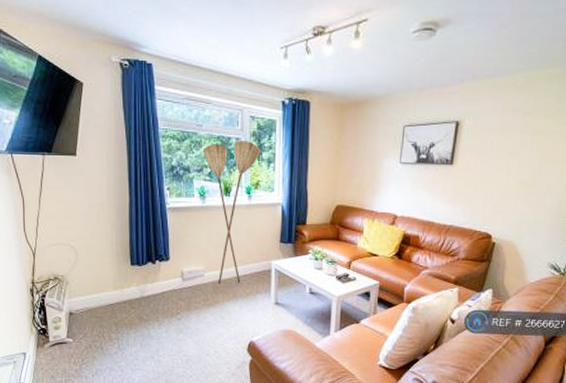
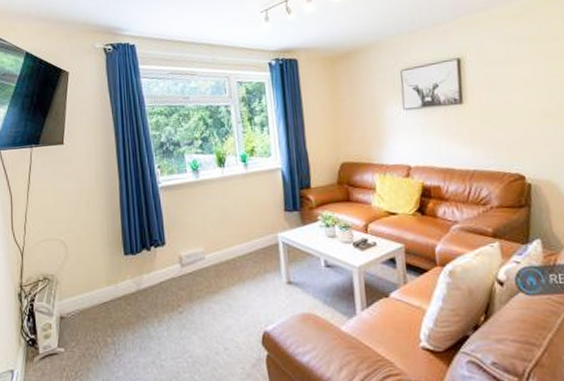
floor lamp: present [202,141,261,285] -> none [191,107,253,267]

